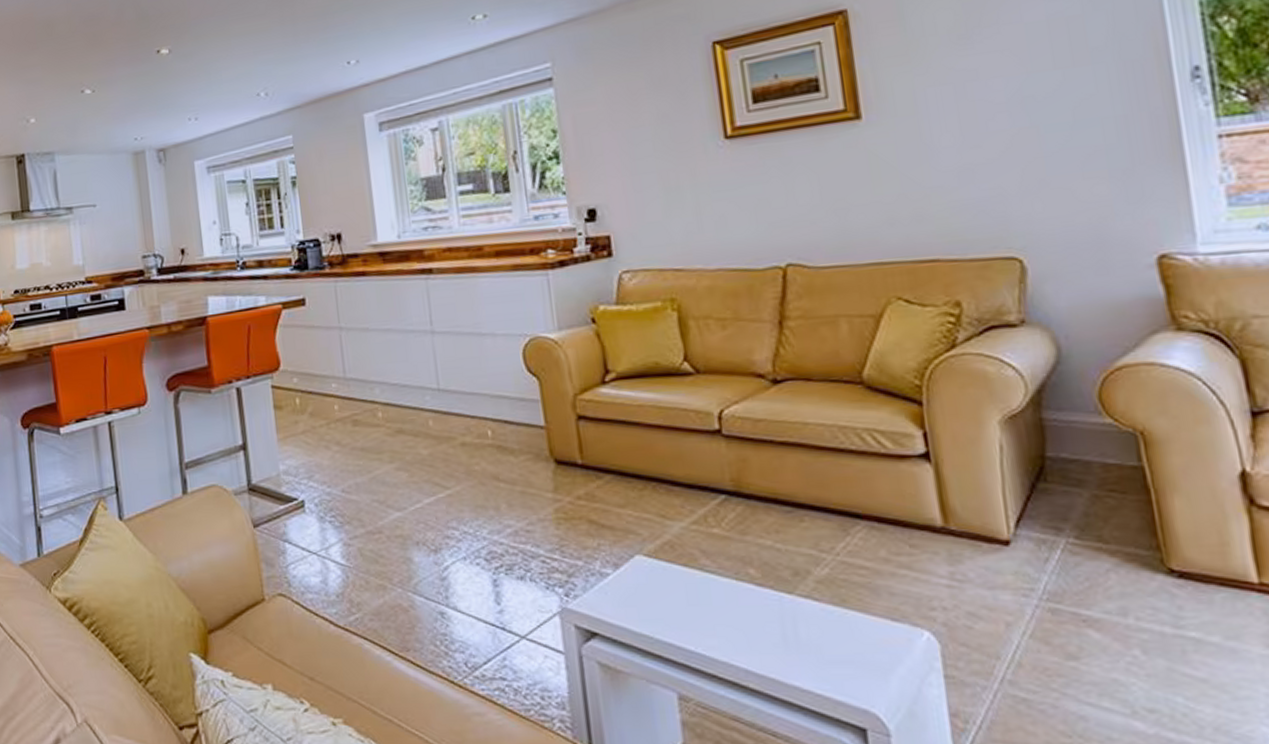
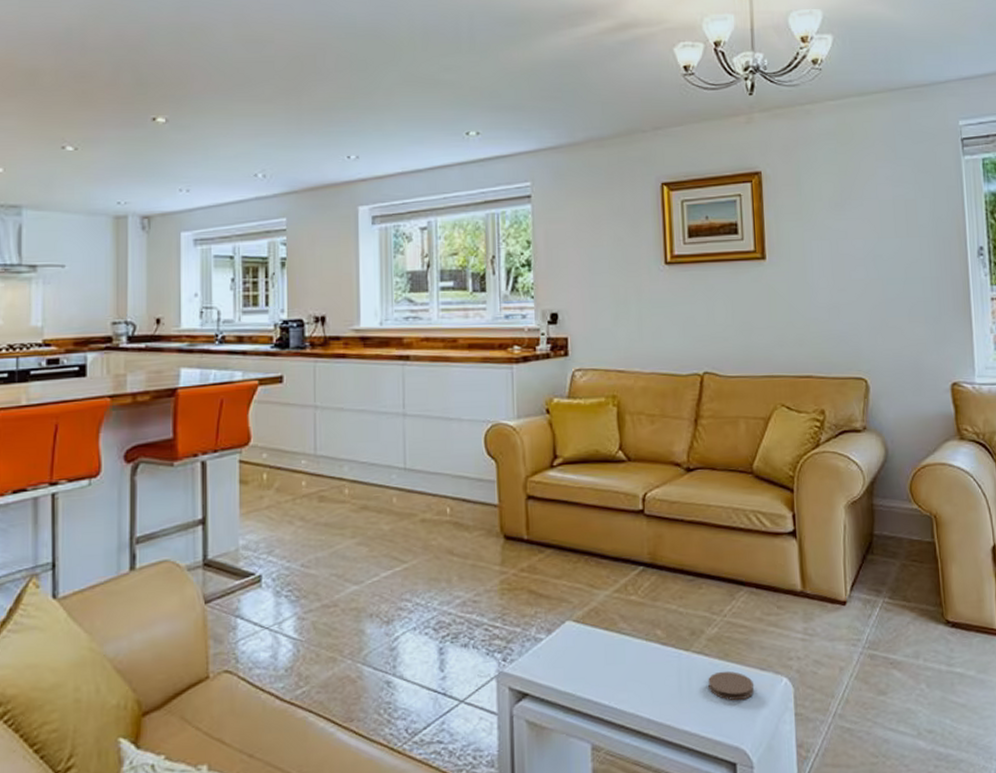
coaster: none [820,619,884,656] -> present [708,671,754,701]

